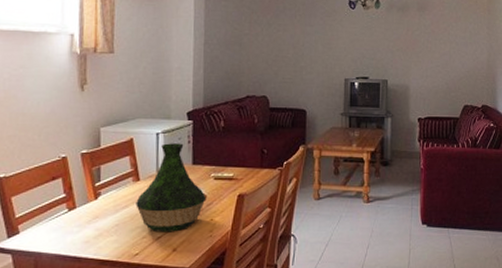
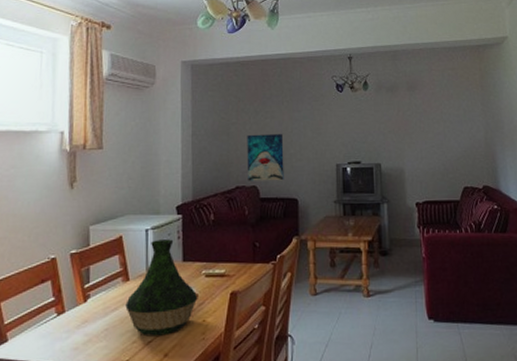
wall art: none [258,46,295,92] -> present [247,134,284,181]

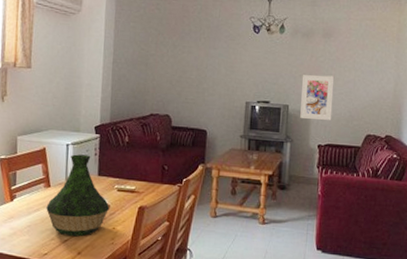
wall art: present [247,134,284,181] -> none [162,66,198,113]
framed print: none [391,129,427,176] -> present [300,74,334,120]

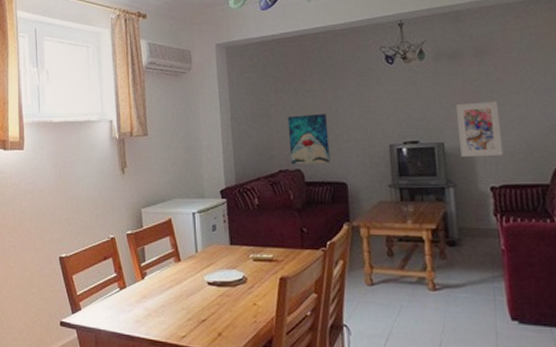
vase: present [46,154,110,237] -> none [179,223,247,316]
wall art: none [162,66,198,113] -> present [287,114,330,165]

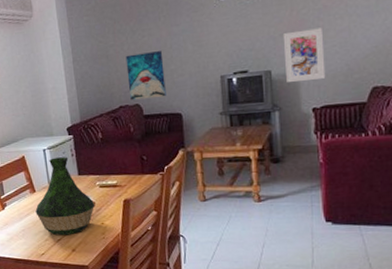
vase: none [179,223,247,316] -> present [35,157,95,236]

